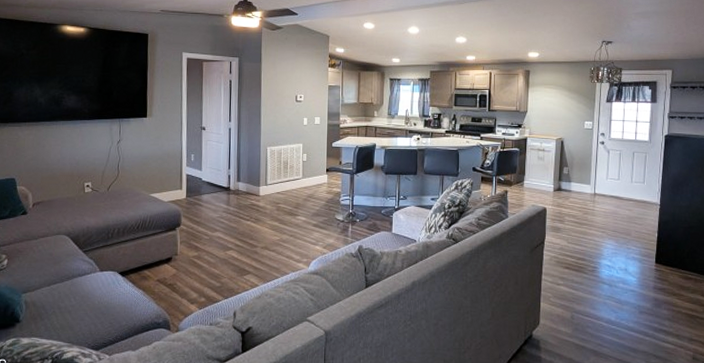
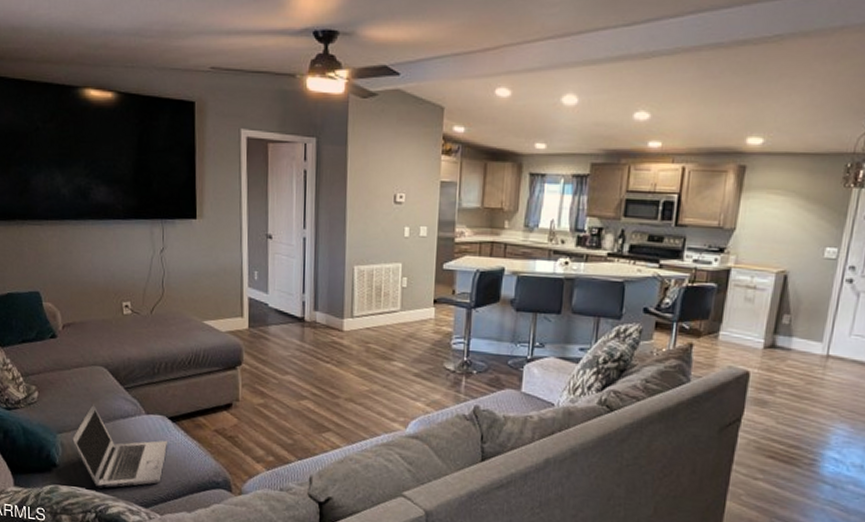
laptop: none [34,266,117,337] -> present [71,403,167,489]

